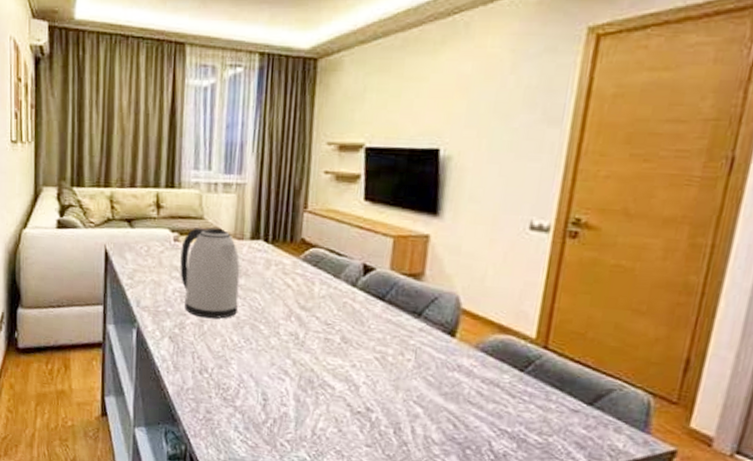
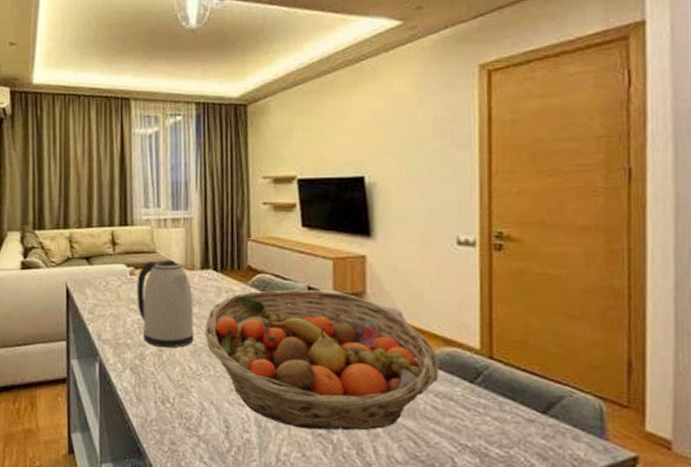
fruit basket: none [250,265,491,411] -> present [205,289,439,431]

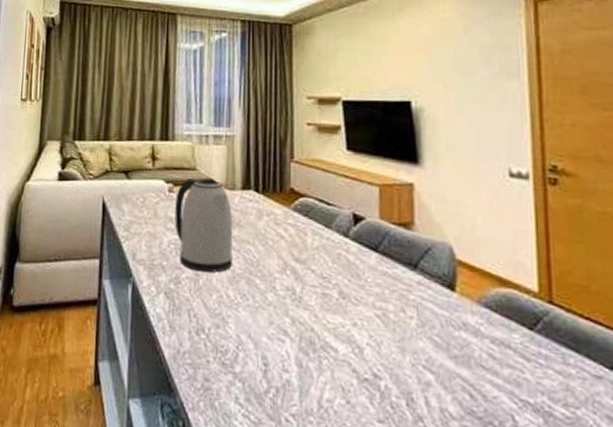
fruit basket: present [205,289,439,431] -> none [245,215,495,378]

